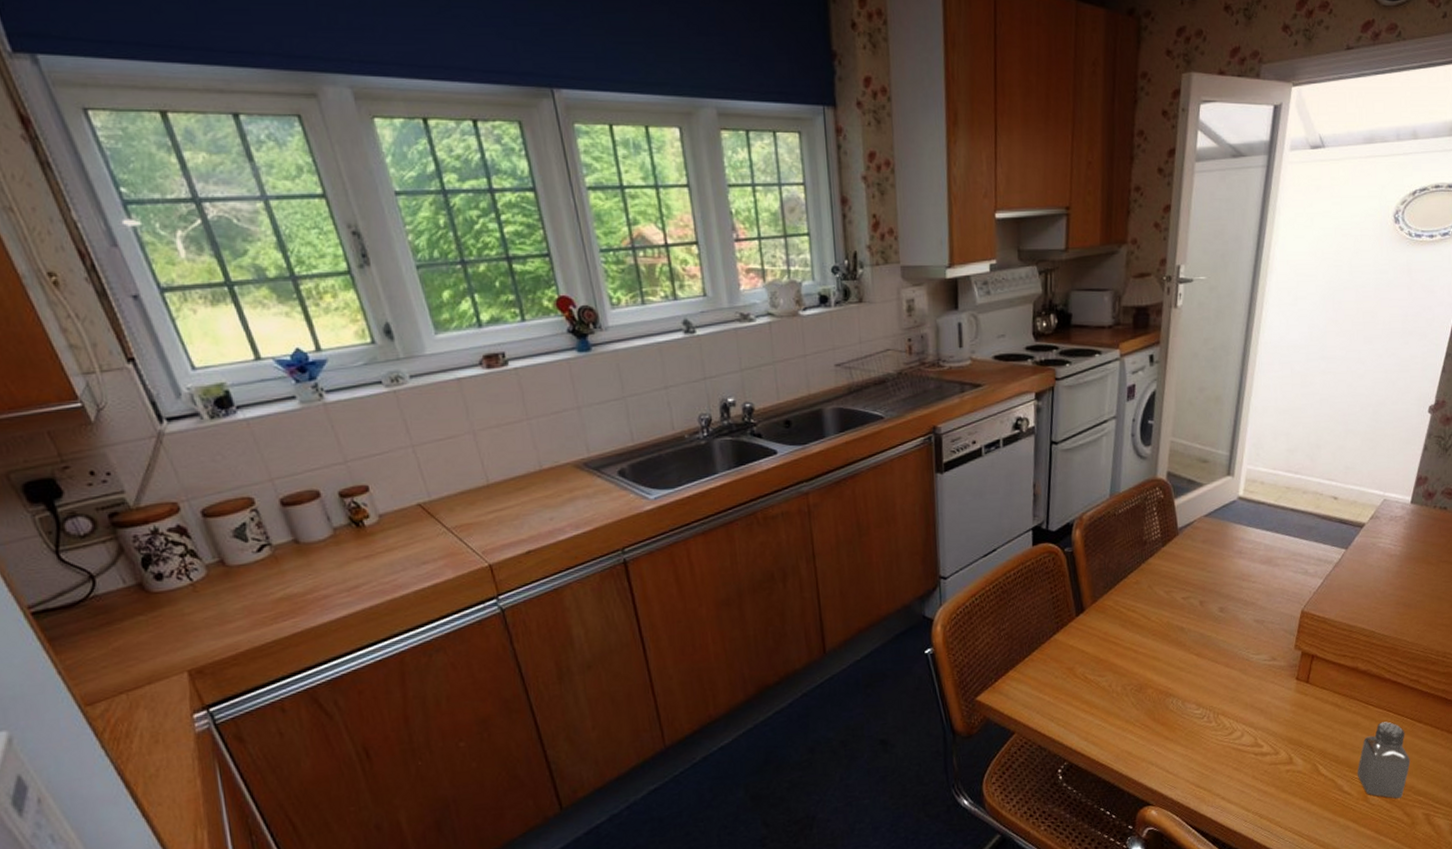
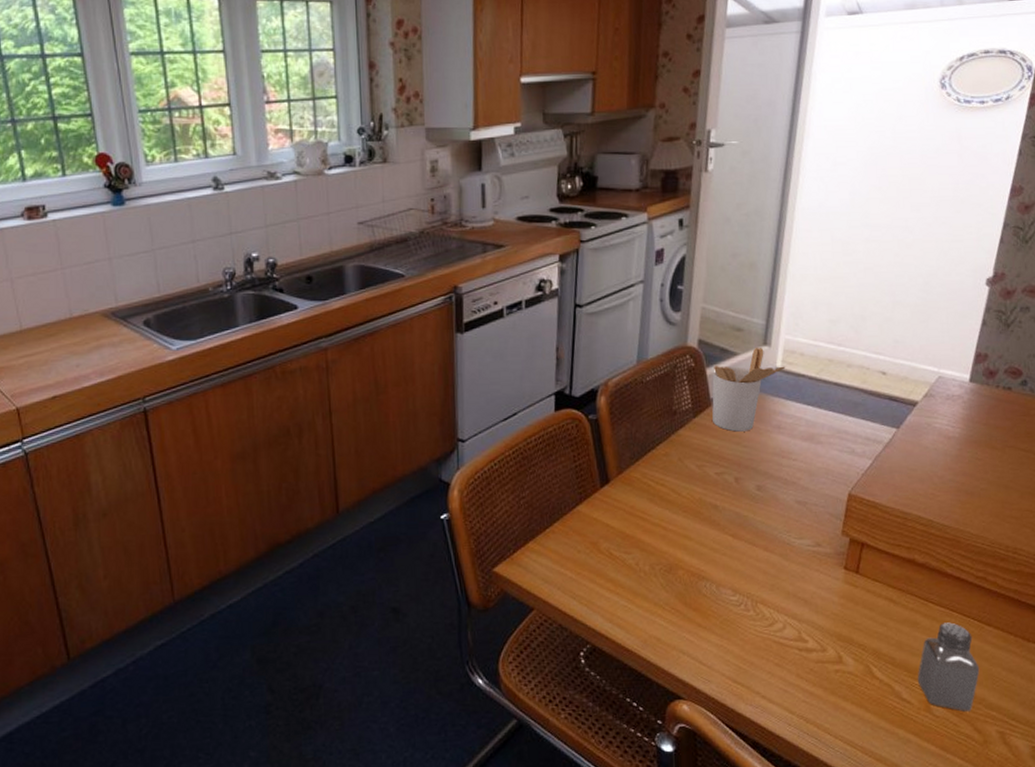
utensil holder: none [1179,477,1247,558] -> present [712,347,786,432]

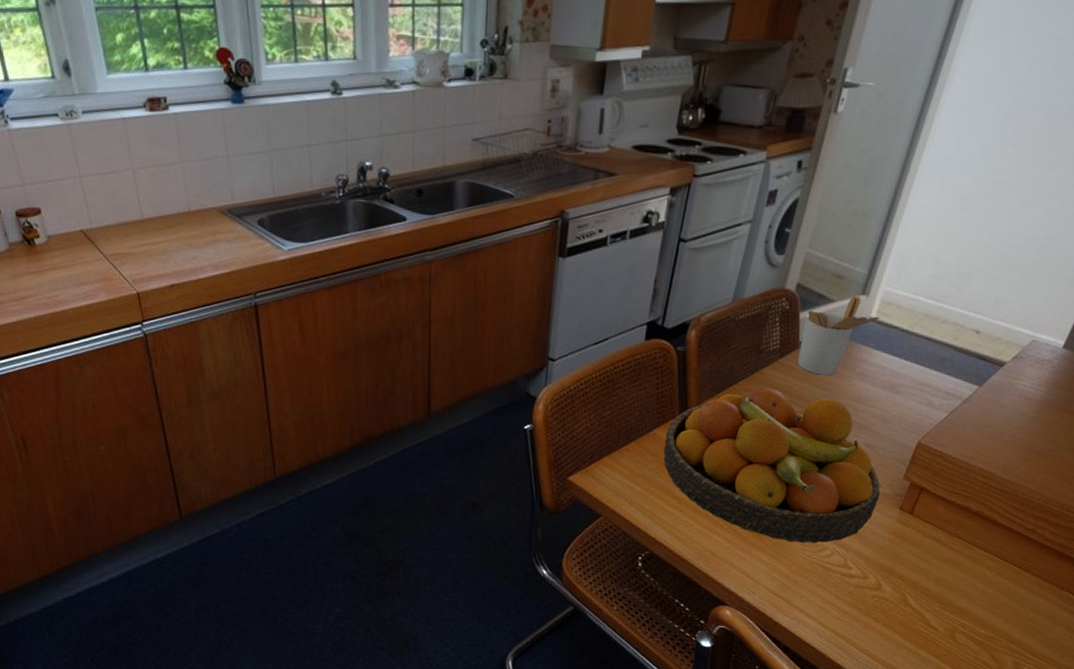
fruit bowl: none [589,450,822,618] -> present [663,388,881,543]
saltshaker: present [917,622,980,712] -> none [948,565,1010,643]

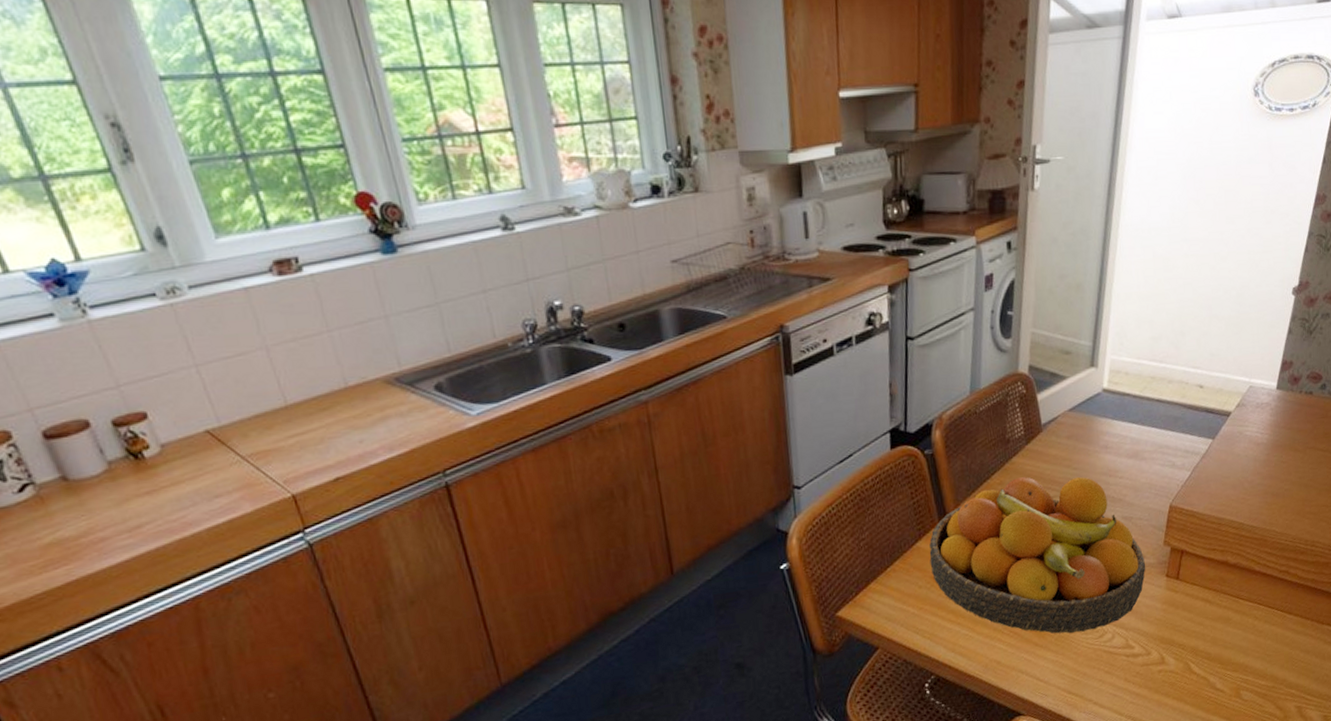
utensil holder: present [798,295,880,376] -> none [1043,369,1112,455]

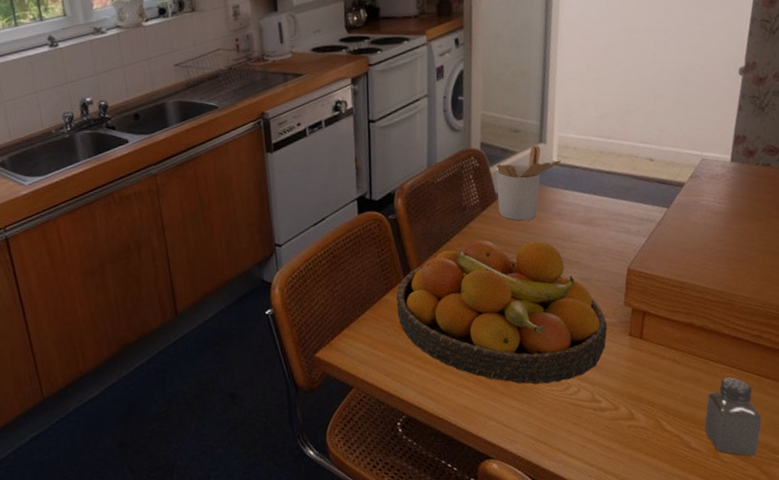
utensil holder: none [1043,369,1112,455] -> present [495,145,562,221]
saltshaker: none [1229,615,1282,693] -> present [704,377,762,457]

